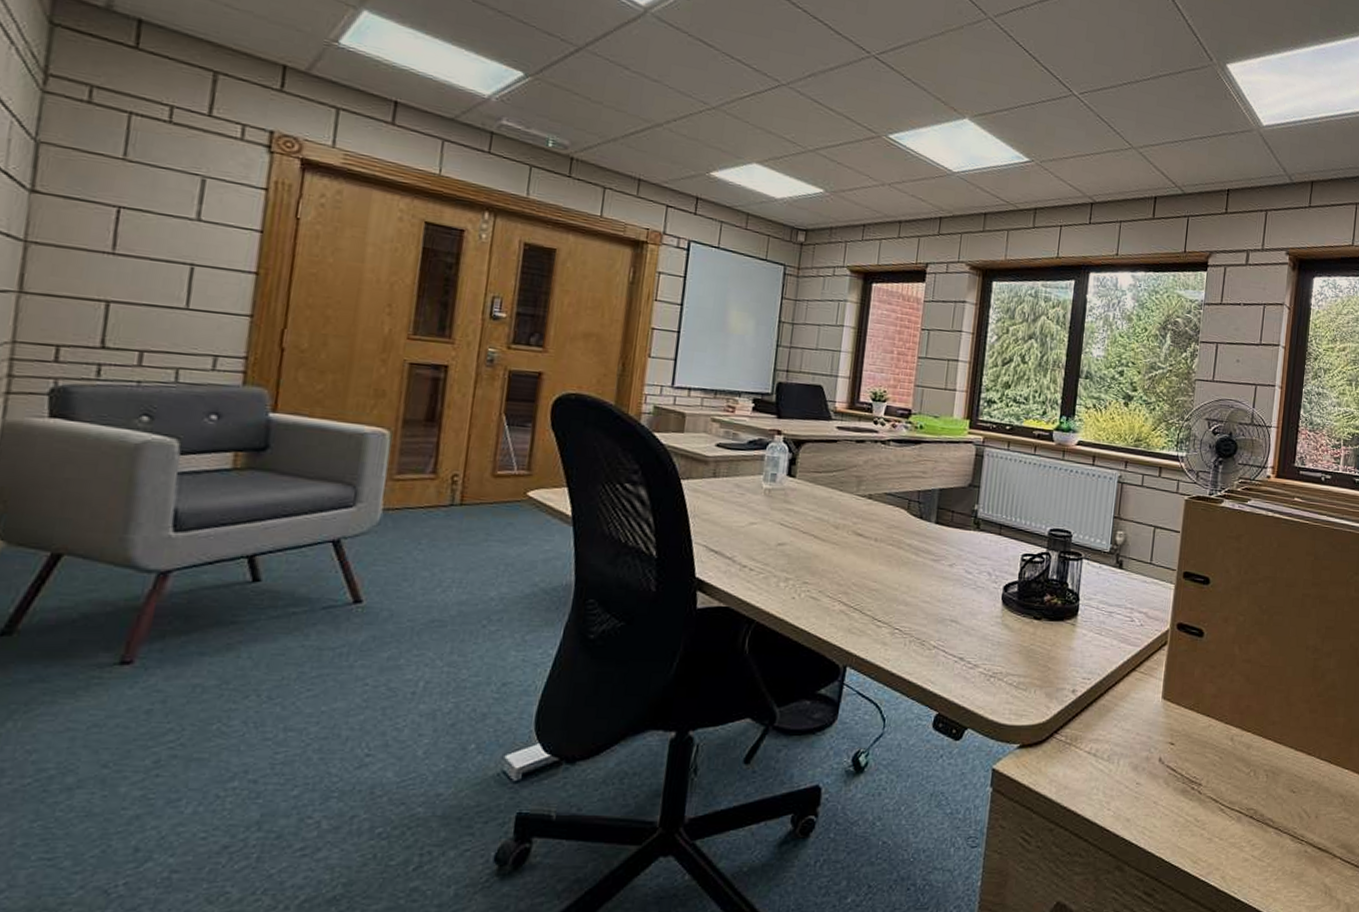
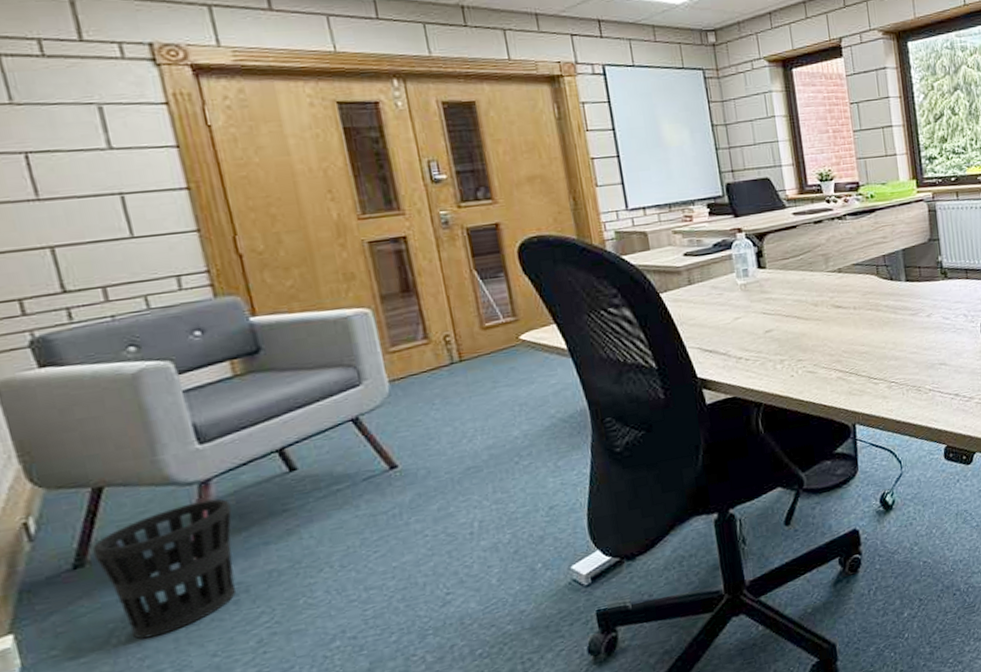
wastebasket: none [25,592,182,730] -> present [92,498,237,639]

